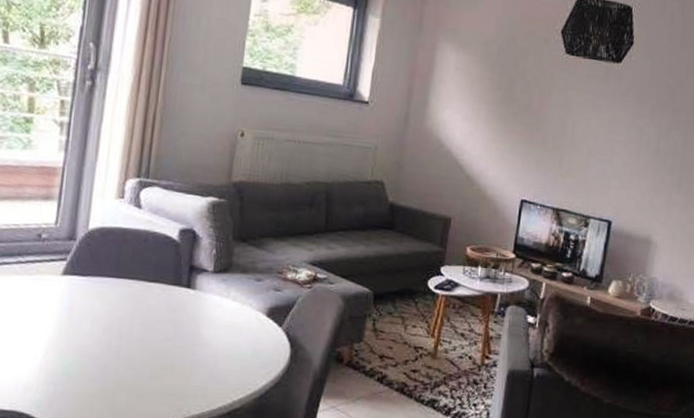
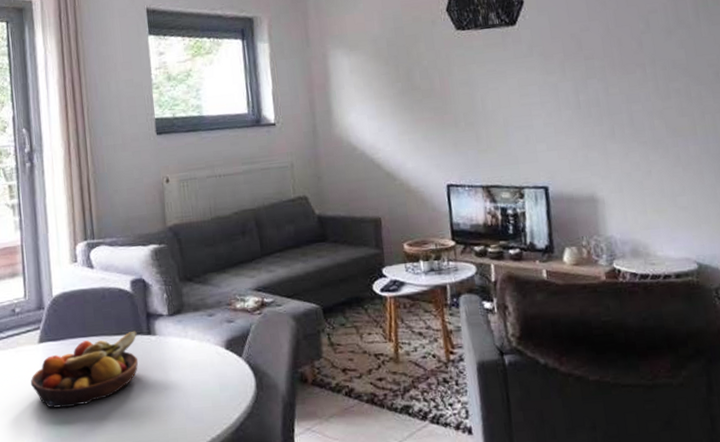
fruit bowl: none [43,281,176,348] -> present [30,330,139,408]

